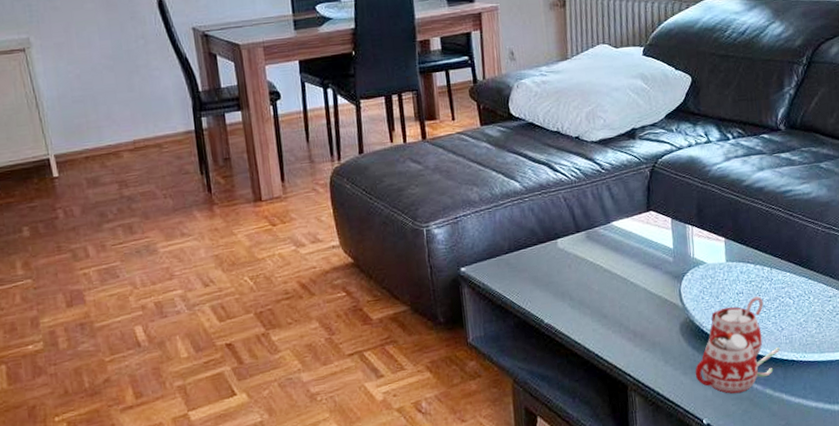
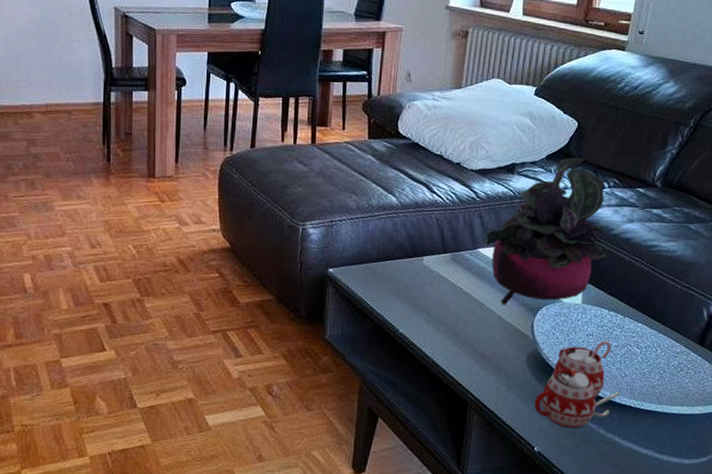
potted plant: none [615,111,743,277] -> present [483,157,607,305]

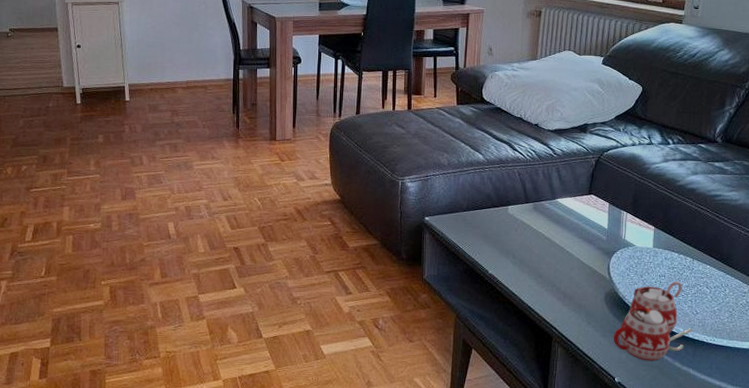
potted plant: present [483,157,607,305] -> none [561,117,674,249]

